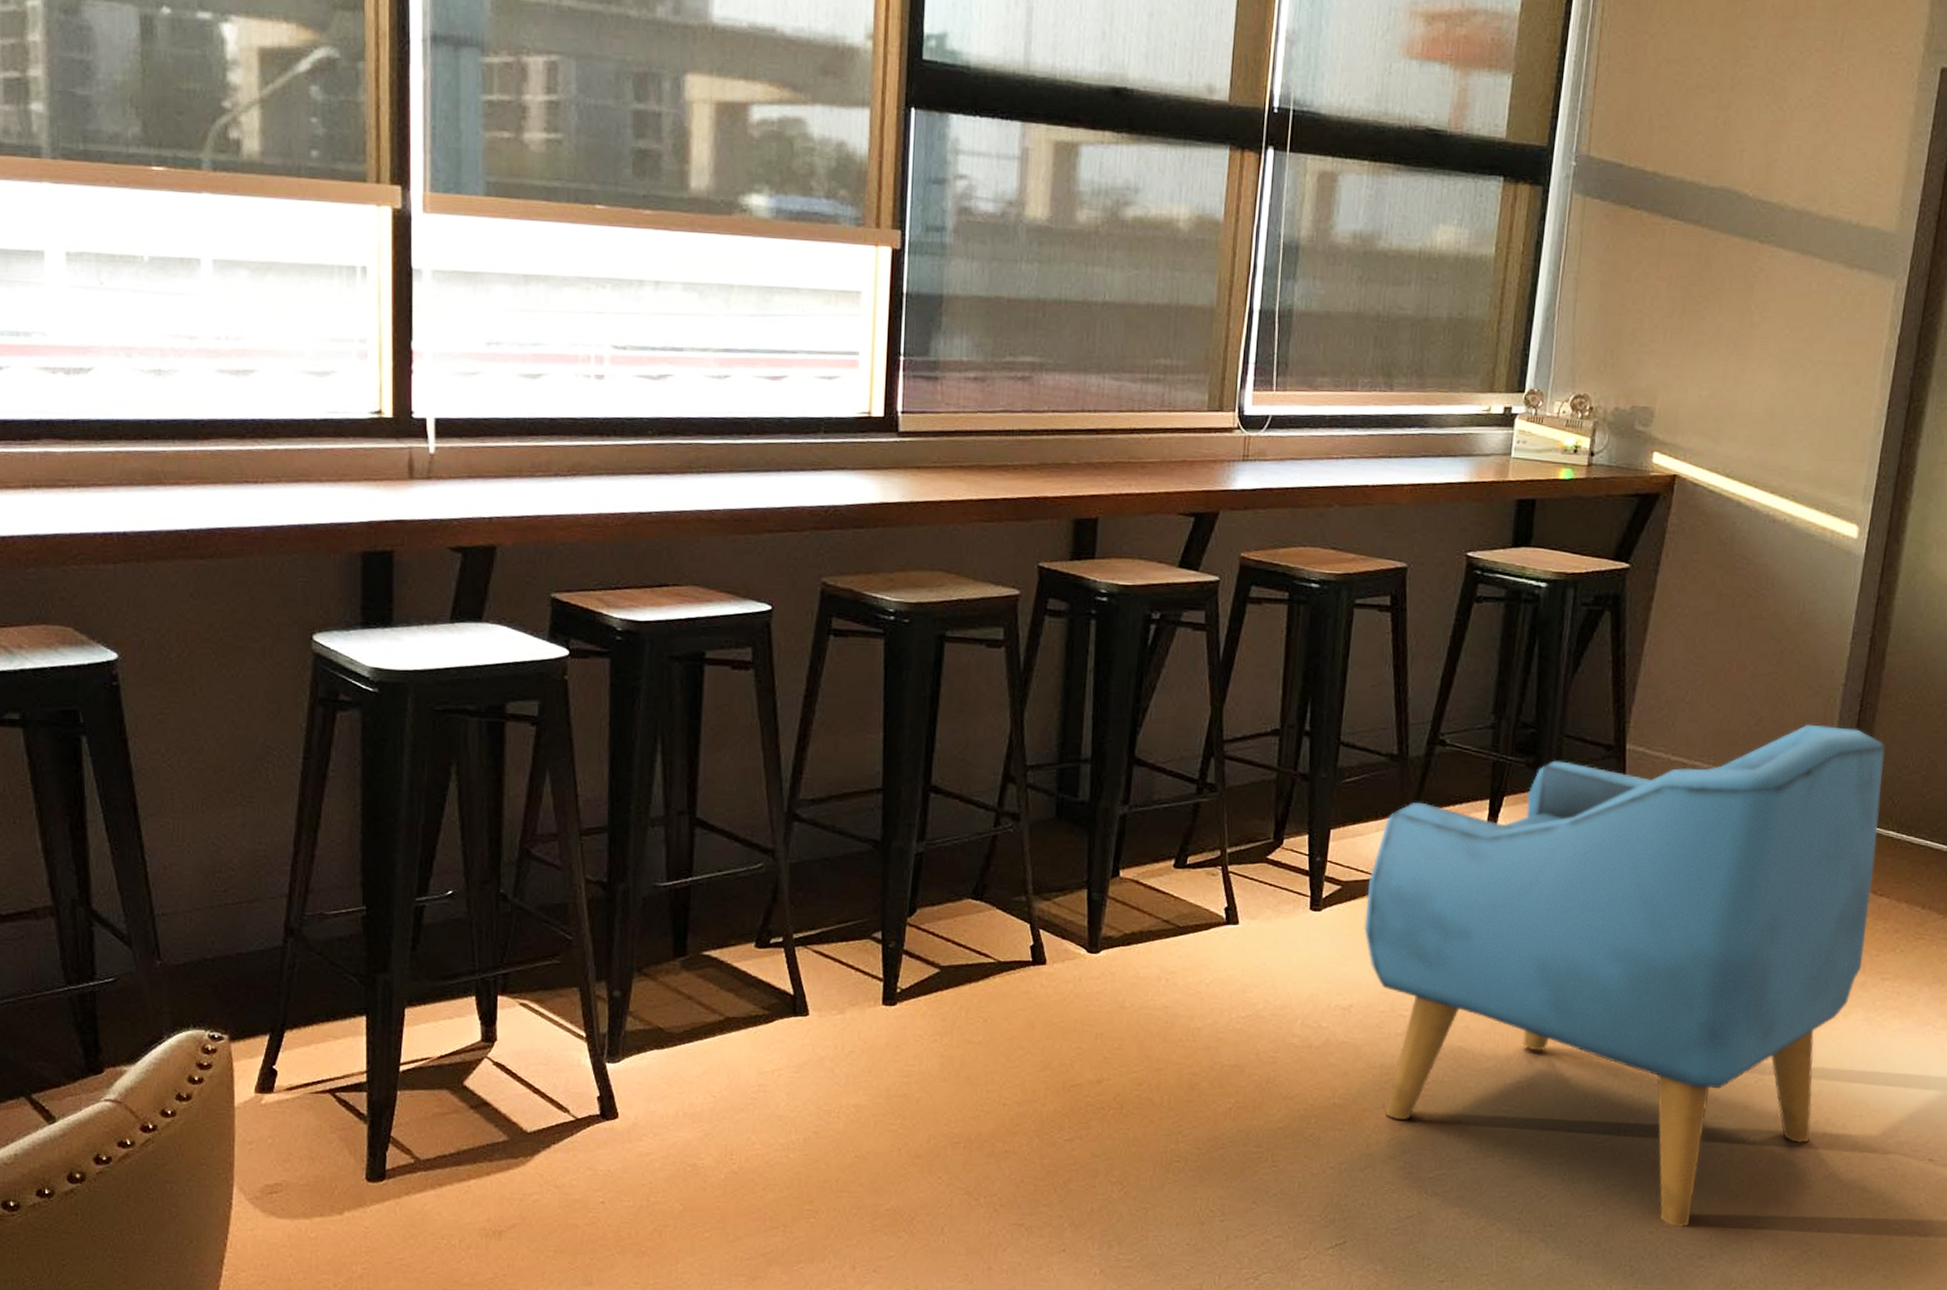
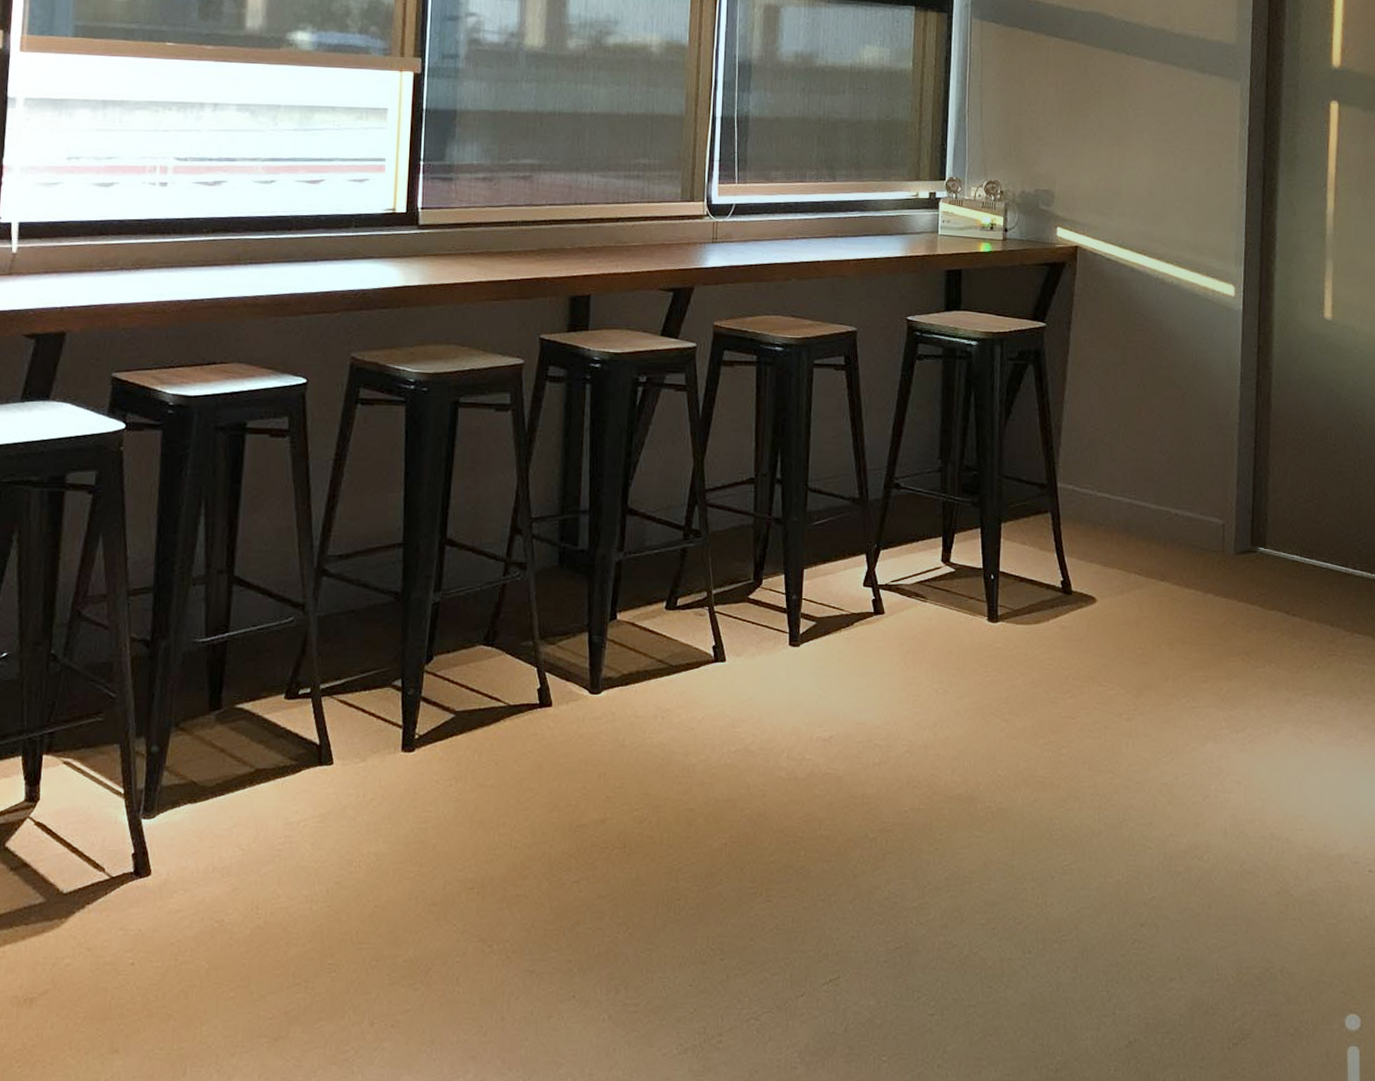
armchair: present [1364,724,1885,1227] -> none [839,460,1285,949]

